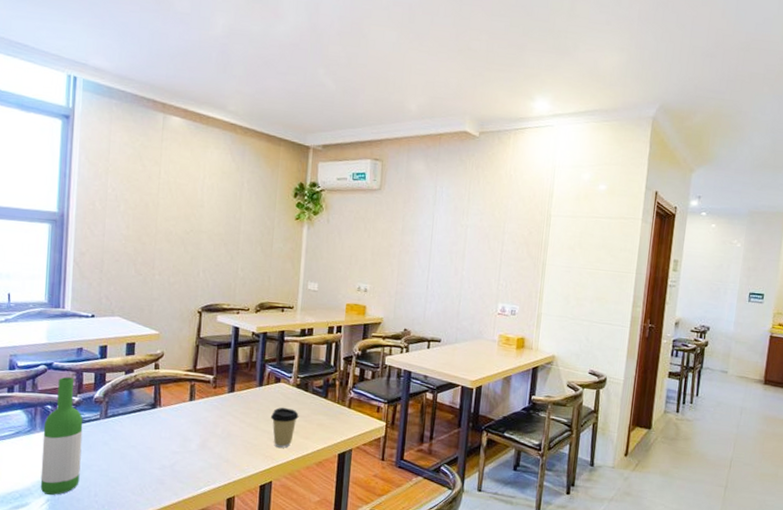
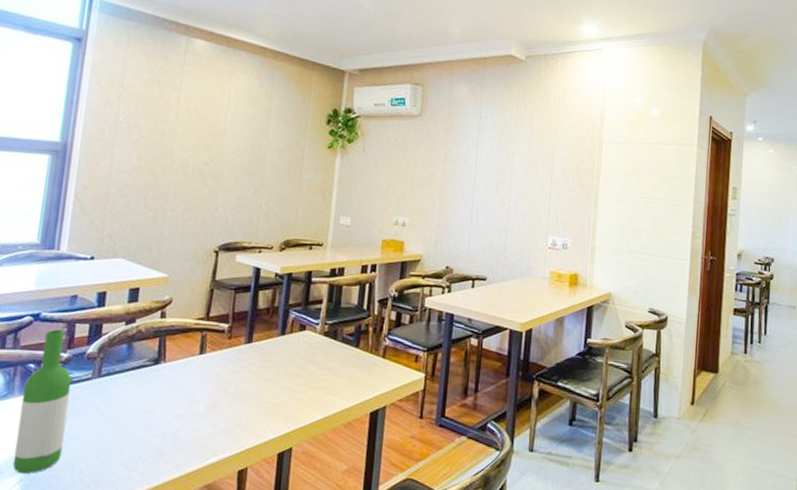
coffee cup: present [271,407,299,448] -> none [293,358,326,407]

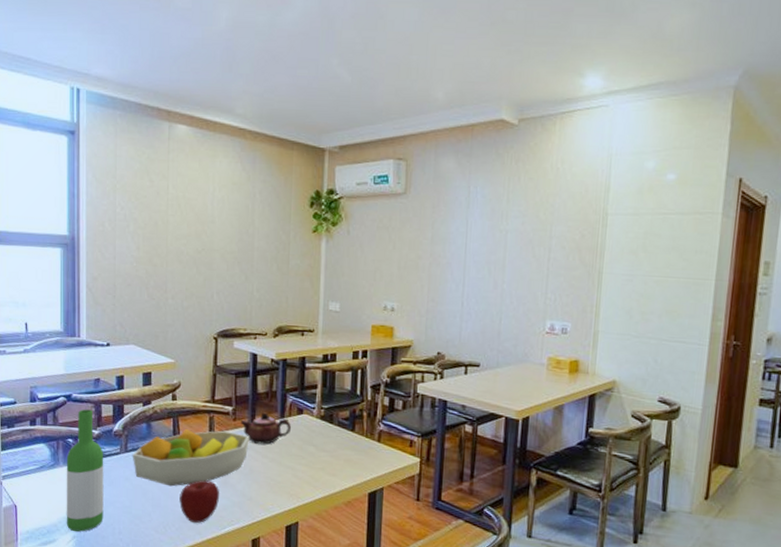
fruit bowl: none [105,348,245,415] -> present [132,428,250,487]
apple: none [157,406,205,456] -> present [179,480,219,524]
teapot: none [235,329,293,364] -> present [240,412,292,444]

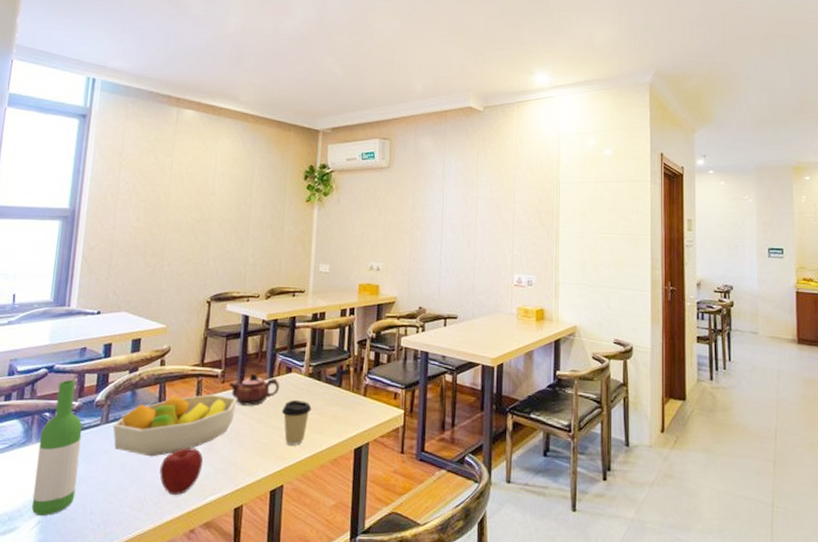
coffee cup: none [295,441,324,486] -> present [282,399,312,446]

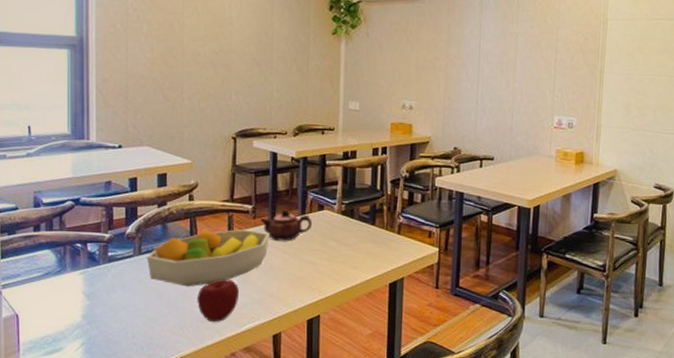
wine bottle: present [31,380,83,516] -> none [74,212,116,338]
coffee cup: present [282,399,312,446] -> none [316,236,346,279]

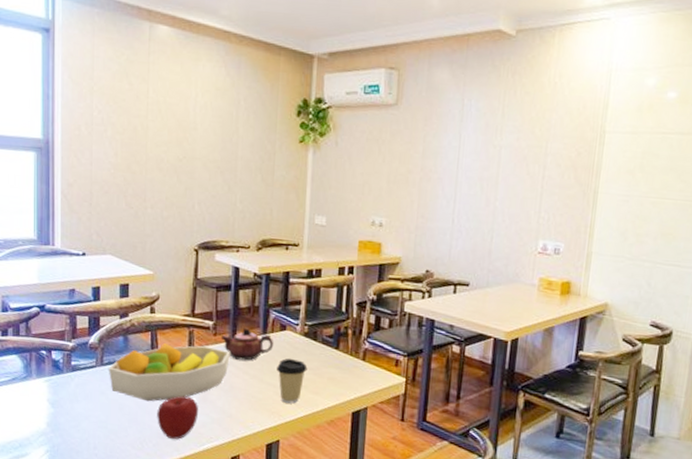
coffee cup: none [316,236,346,279] -> present [277,358,308,404]

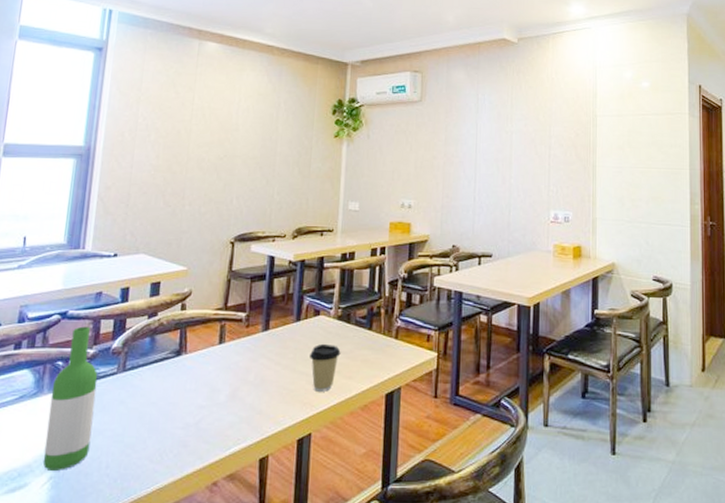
wine bottle: none [39,320,79,446] -> present [43,326,98,470]
fruit bowl: present [108,342,230,402] -> none [130,339,263,406]
apple: present [157,396,198,440] -> none [180,396,226,447]
teapot: present [220,327,274,361] -> none [253,316,308,351]

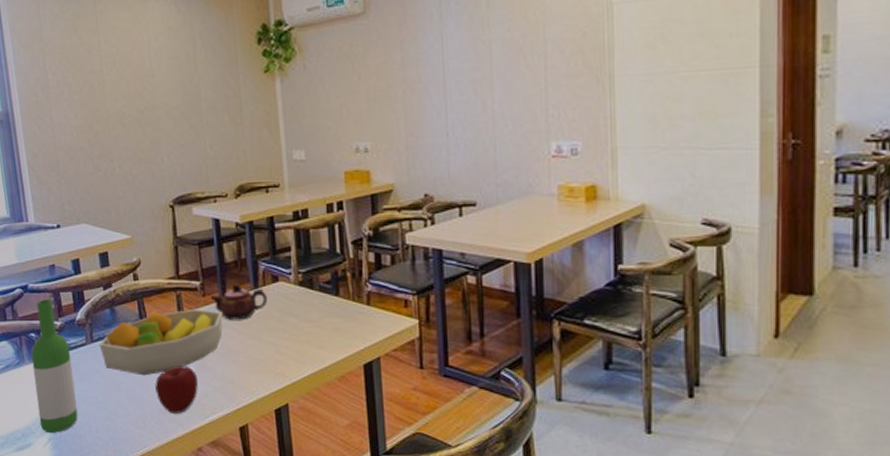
fruit bowl: none [130,339,263,406] -> present [99,308,223,376]
apple: none [180,396,226,447] -> present [155,366,198,415]
teapot: none [253,316,308,351] -> present [210,284,268,320]
coffee cup: present [310,343,341,392] -> none [274,311,308,362]

